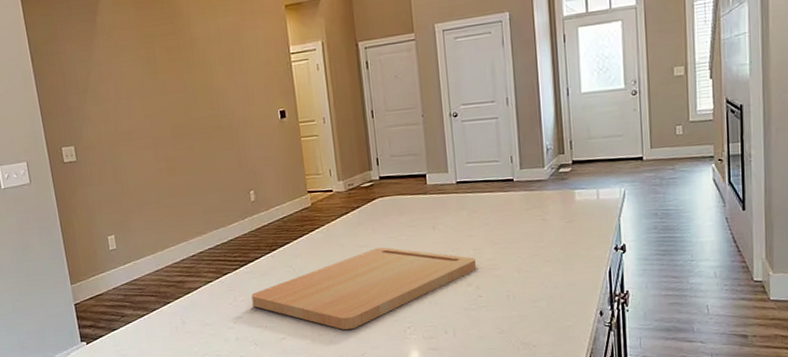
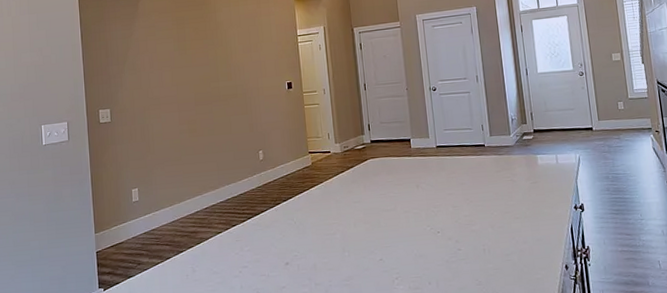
cutting board: present [251,247,477,330] -> none [256,203,456,280]

